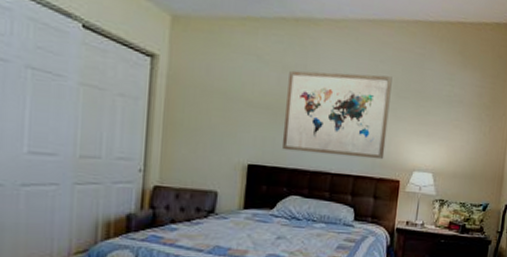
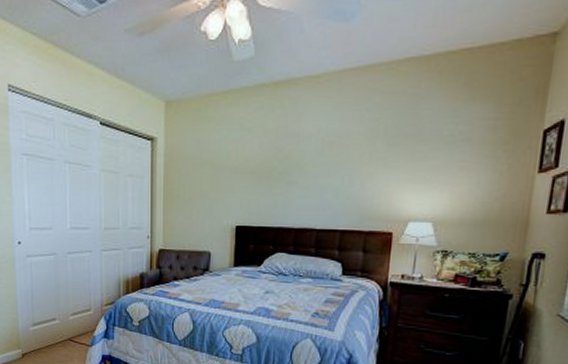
wall art: present [281,70,392,160] -> none [266,124,381,212]

